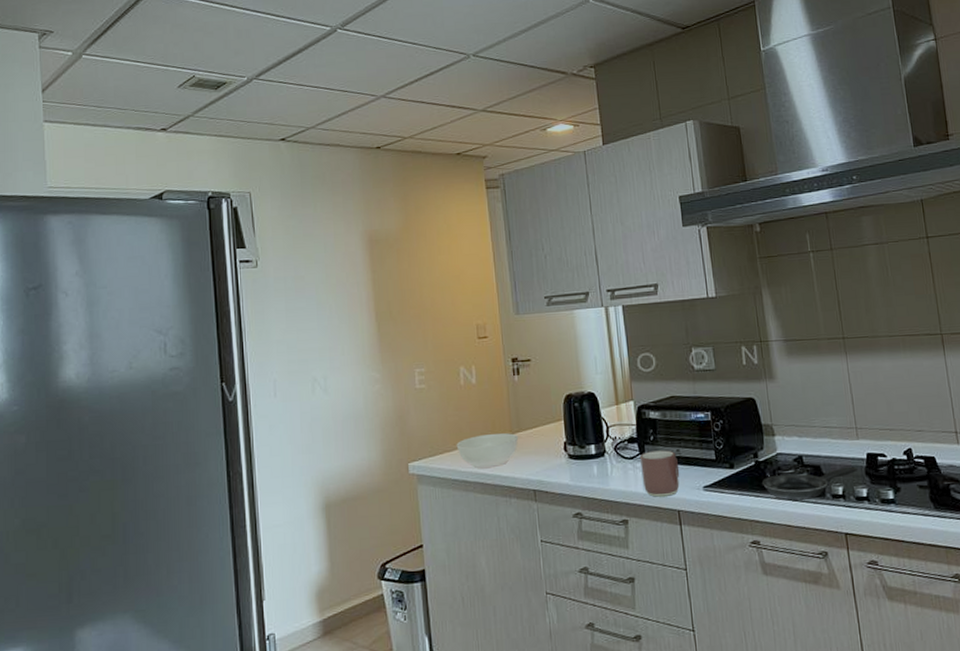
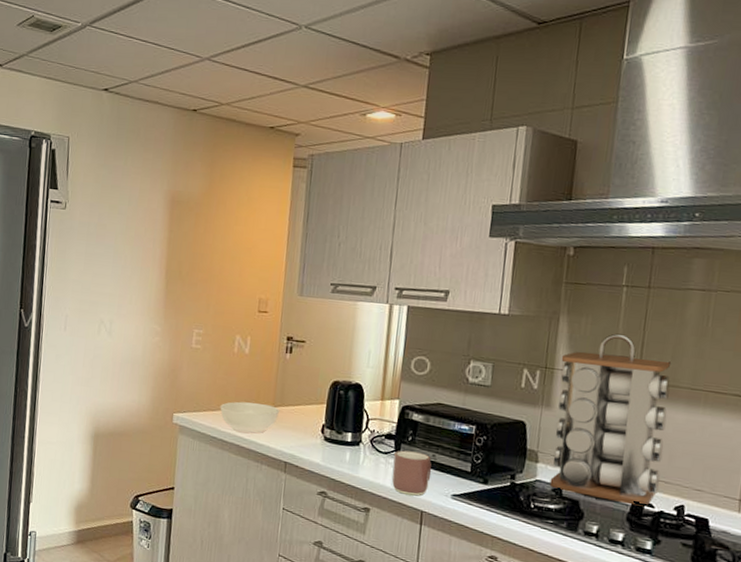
frying pan: present [762,466,859,501] -> none [514,500,620,531]
spice rack: none [772,296,886,460] -> present [549,333,670,507]

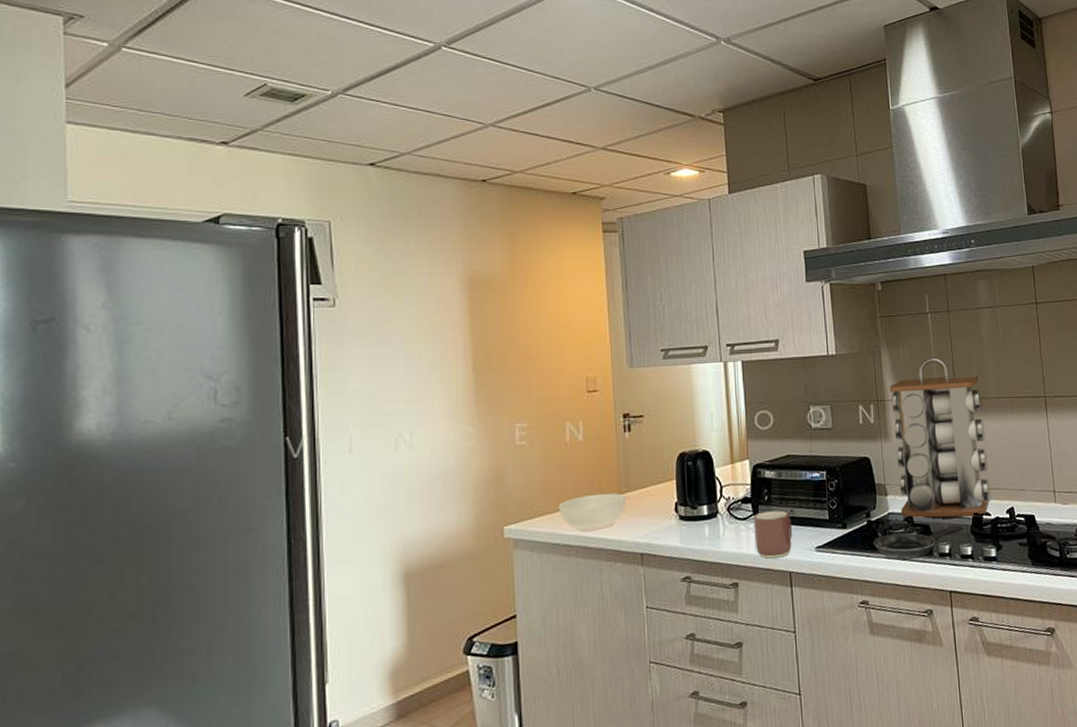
frying pan: none [514,500,620,531] -> present [874,525,965,560]

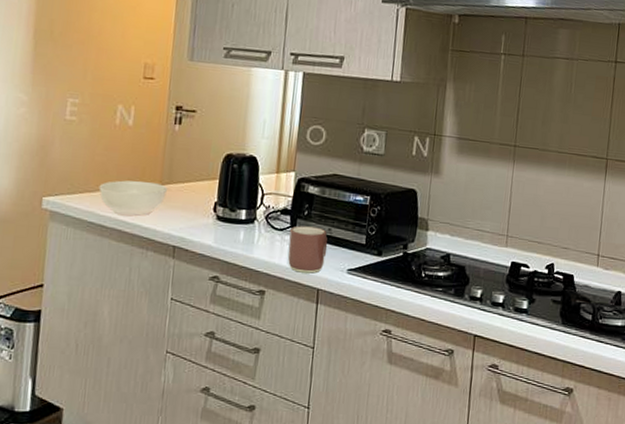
frying pan: present [874,525,965,560] -> none [406,269,501,298]
spice rack: present [889,357,991,519] -> none [439,100,541,268]

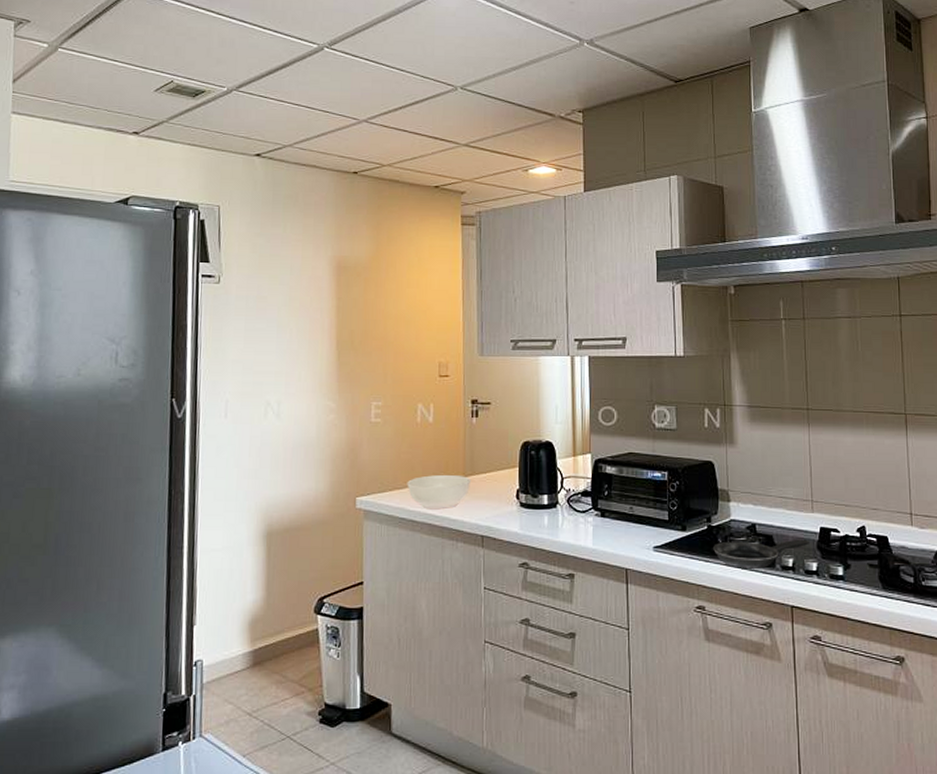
mug: present [287,225,328,274] -> none [591,506,631,553]
frying pan: none [406,269,501,298] -> present [713,539,811,569]

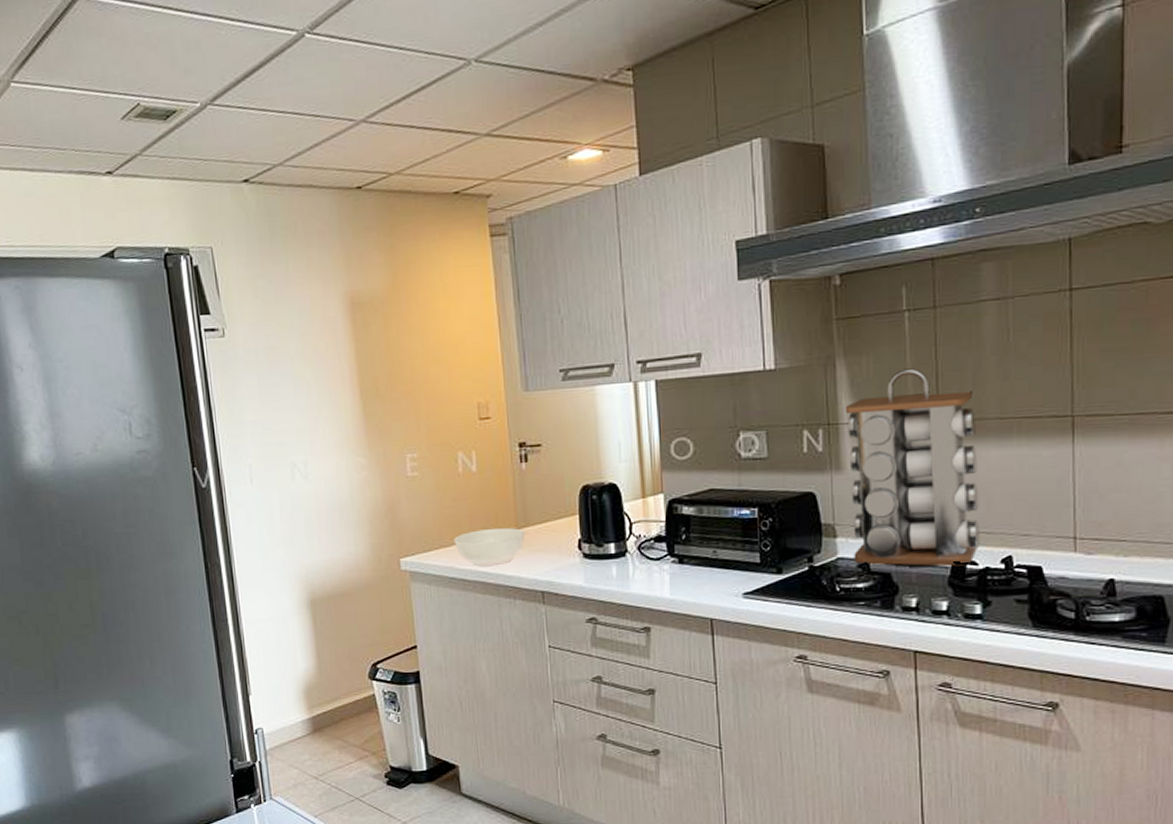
frying pan: present [713,539,811,569] -> none [816,575,940,612]
spice rack: none [737,365,841,533] -> present [845,368,981,568]

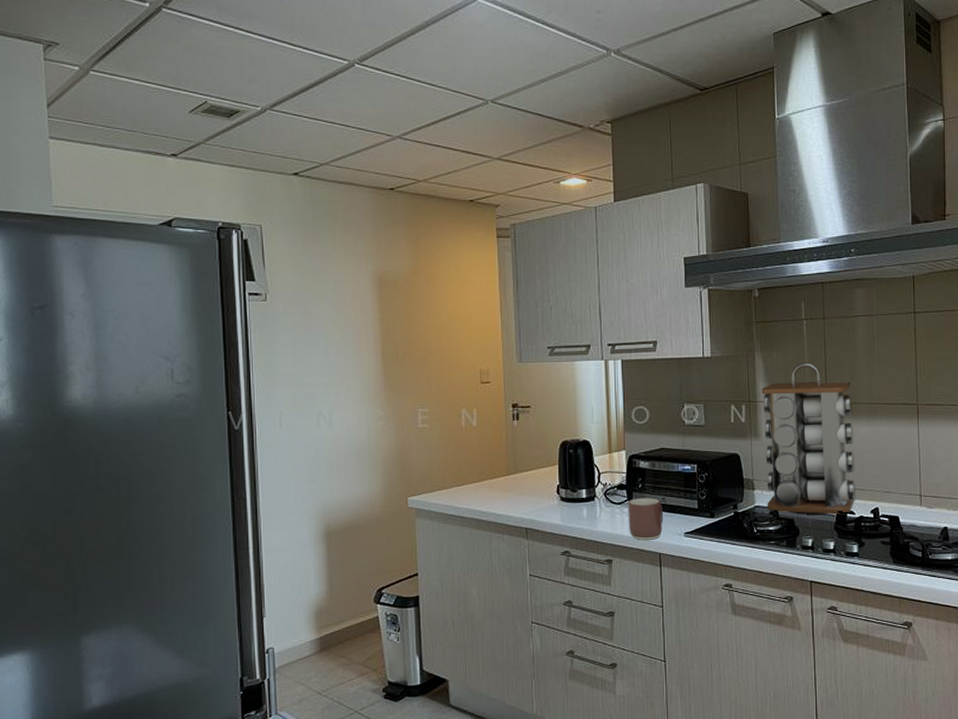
bowl: present [453,527,526,567] -> none [454,473,515,506]
mug: none [667,551,716,603] -> present [627,498,664,540]

